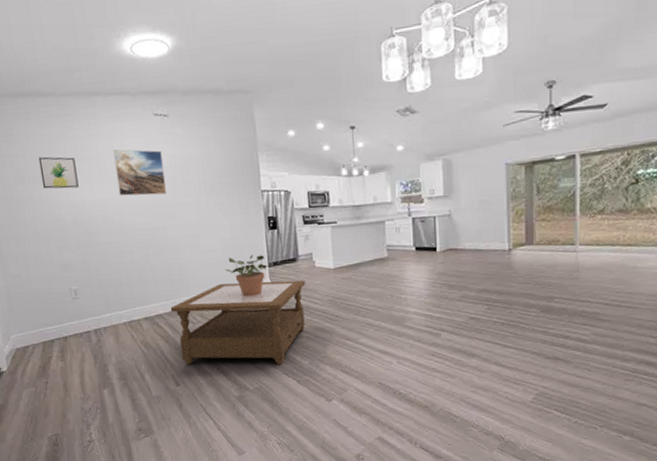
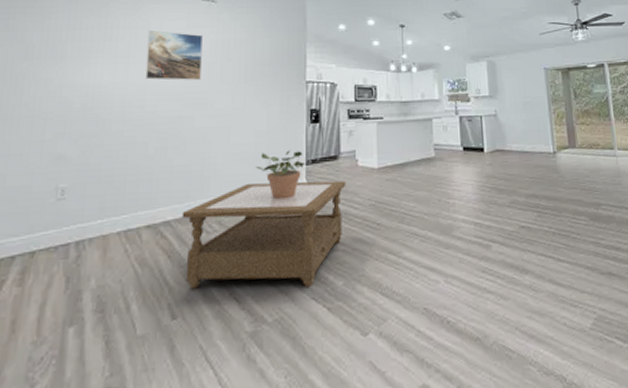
wall art: present [38,156,79,189] -> none [54,32,102,68]

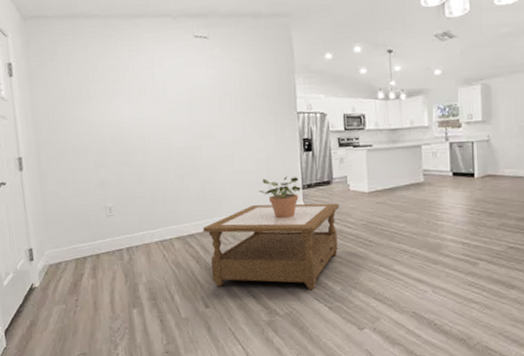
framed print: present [145,31,203,81] -> none [153,69,203,116]

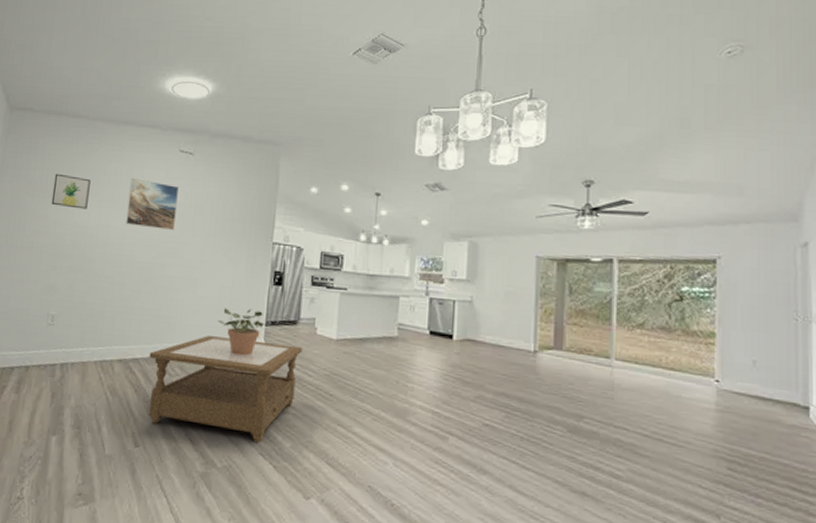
wall art: none [81,76,119,107] -> present [51,173,91,209]
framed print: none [153,69,203,116] -> present [125,178,179,231]

